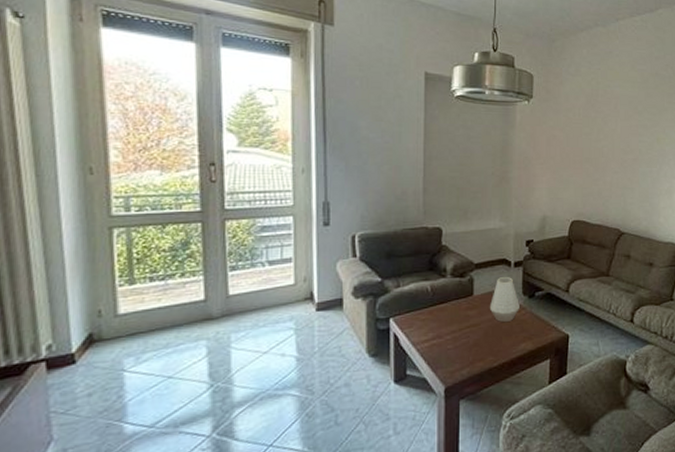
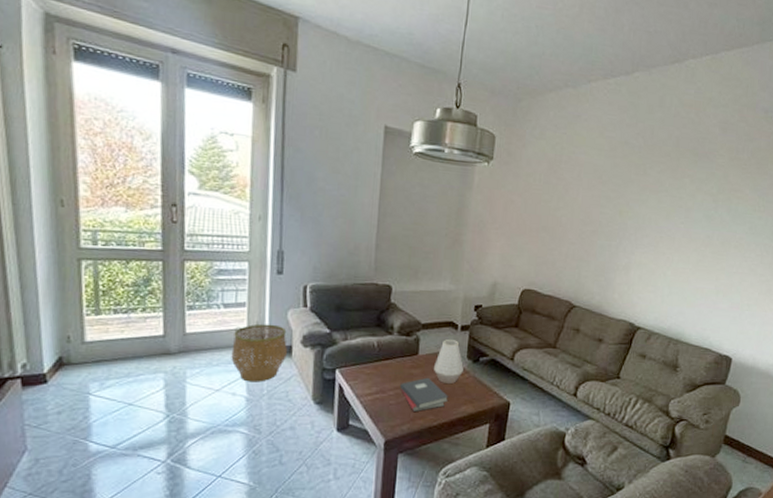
basket: none [278,278,338,341] -> present [231,324,287,382]
hardback book: none [457,317,506,354] -> present [400,377,448,411]

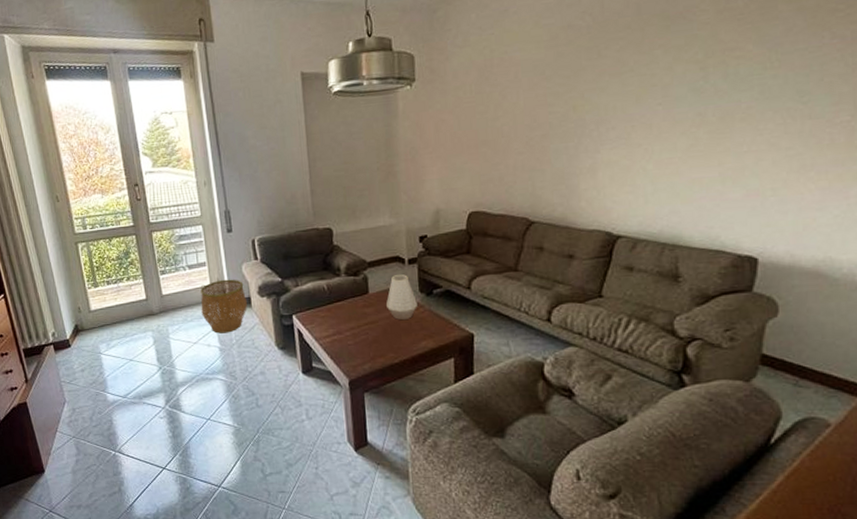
hardback book: present [400,377,448,411] -> none [356,315,406,350]

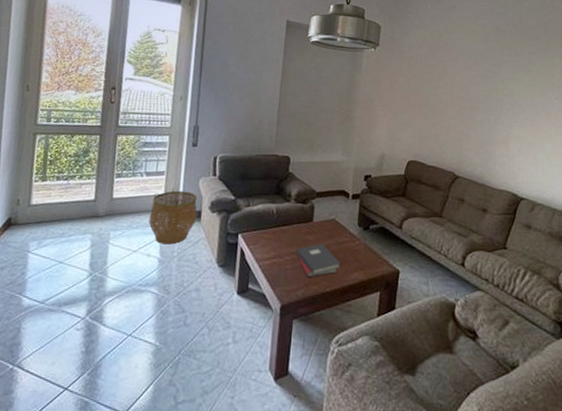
hardback book: none [356,315,406,350] -> present [296,243,340,277]
vase: present [385,274,419,321] -> none [326,207,356,251]

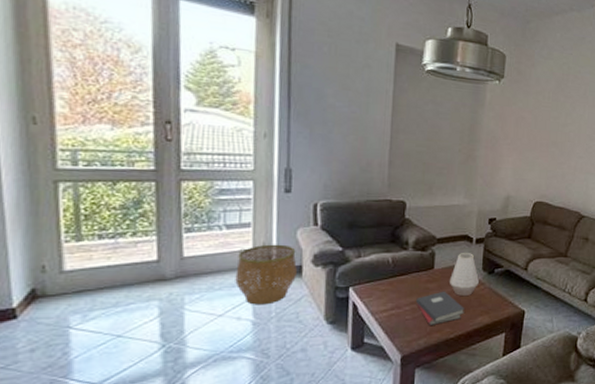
vase: none [326,207,356,251] -> present [449,253,480,297]

